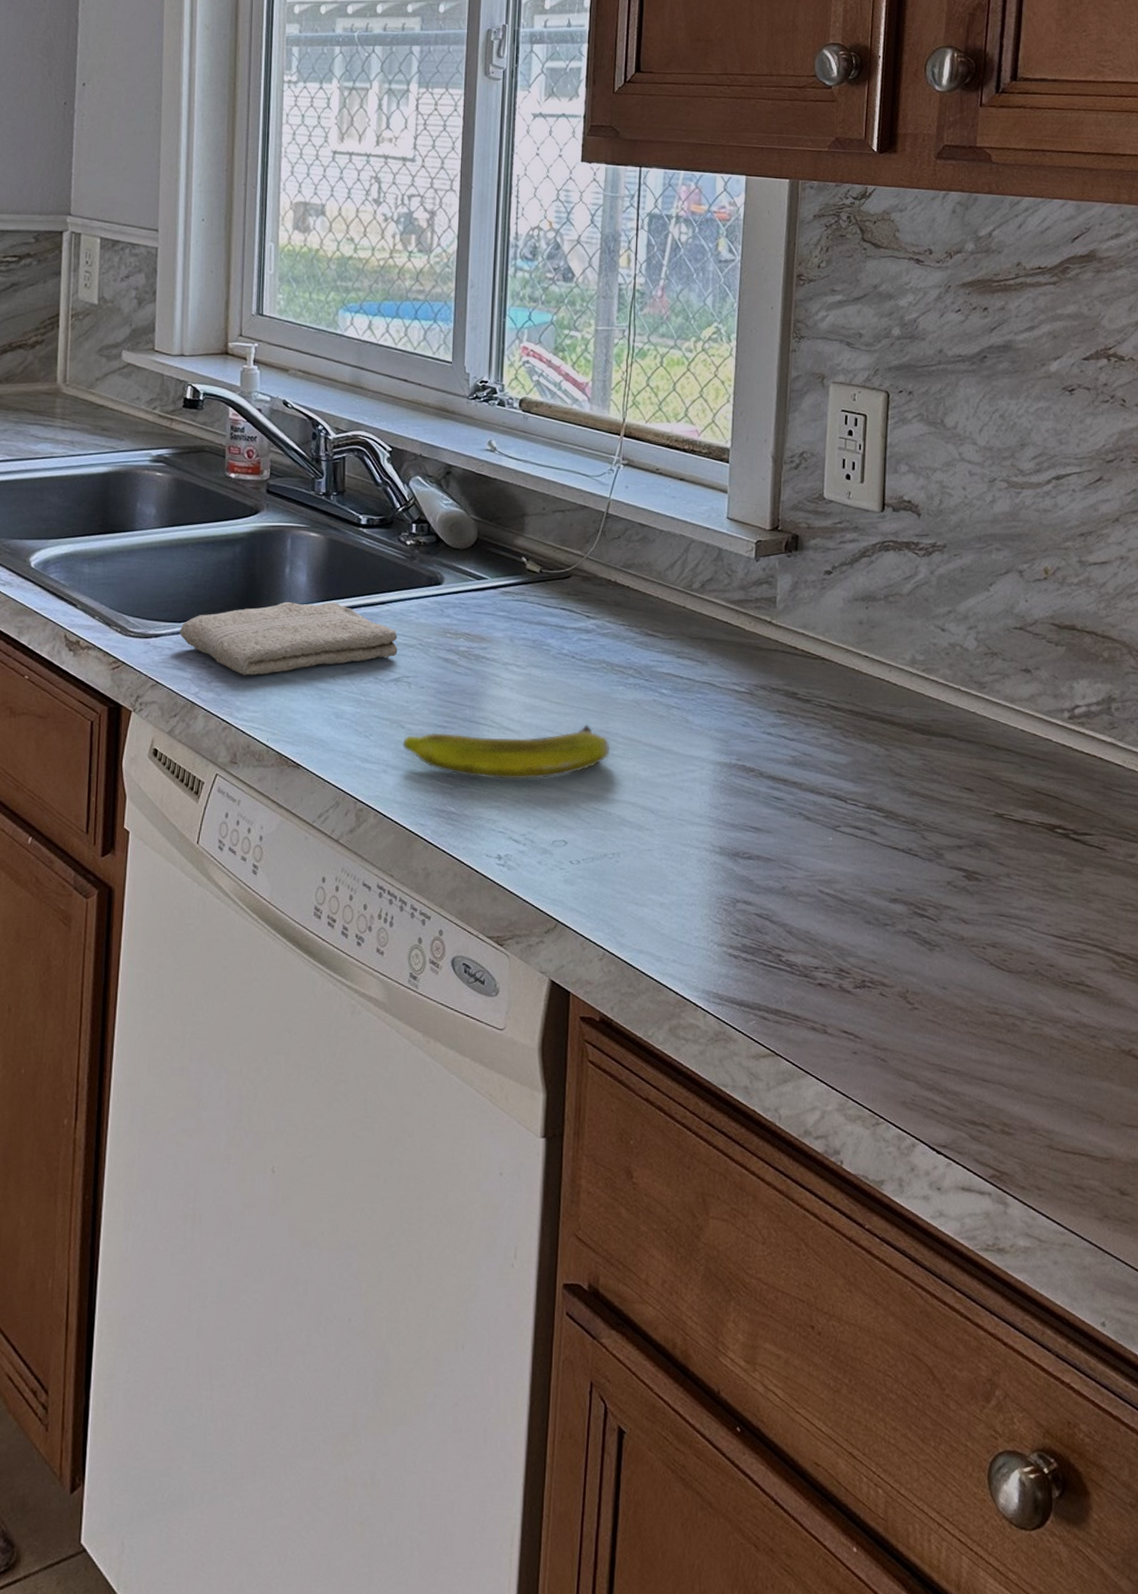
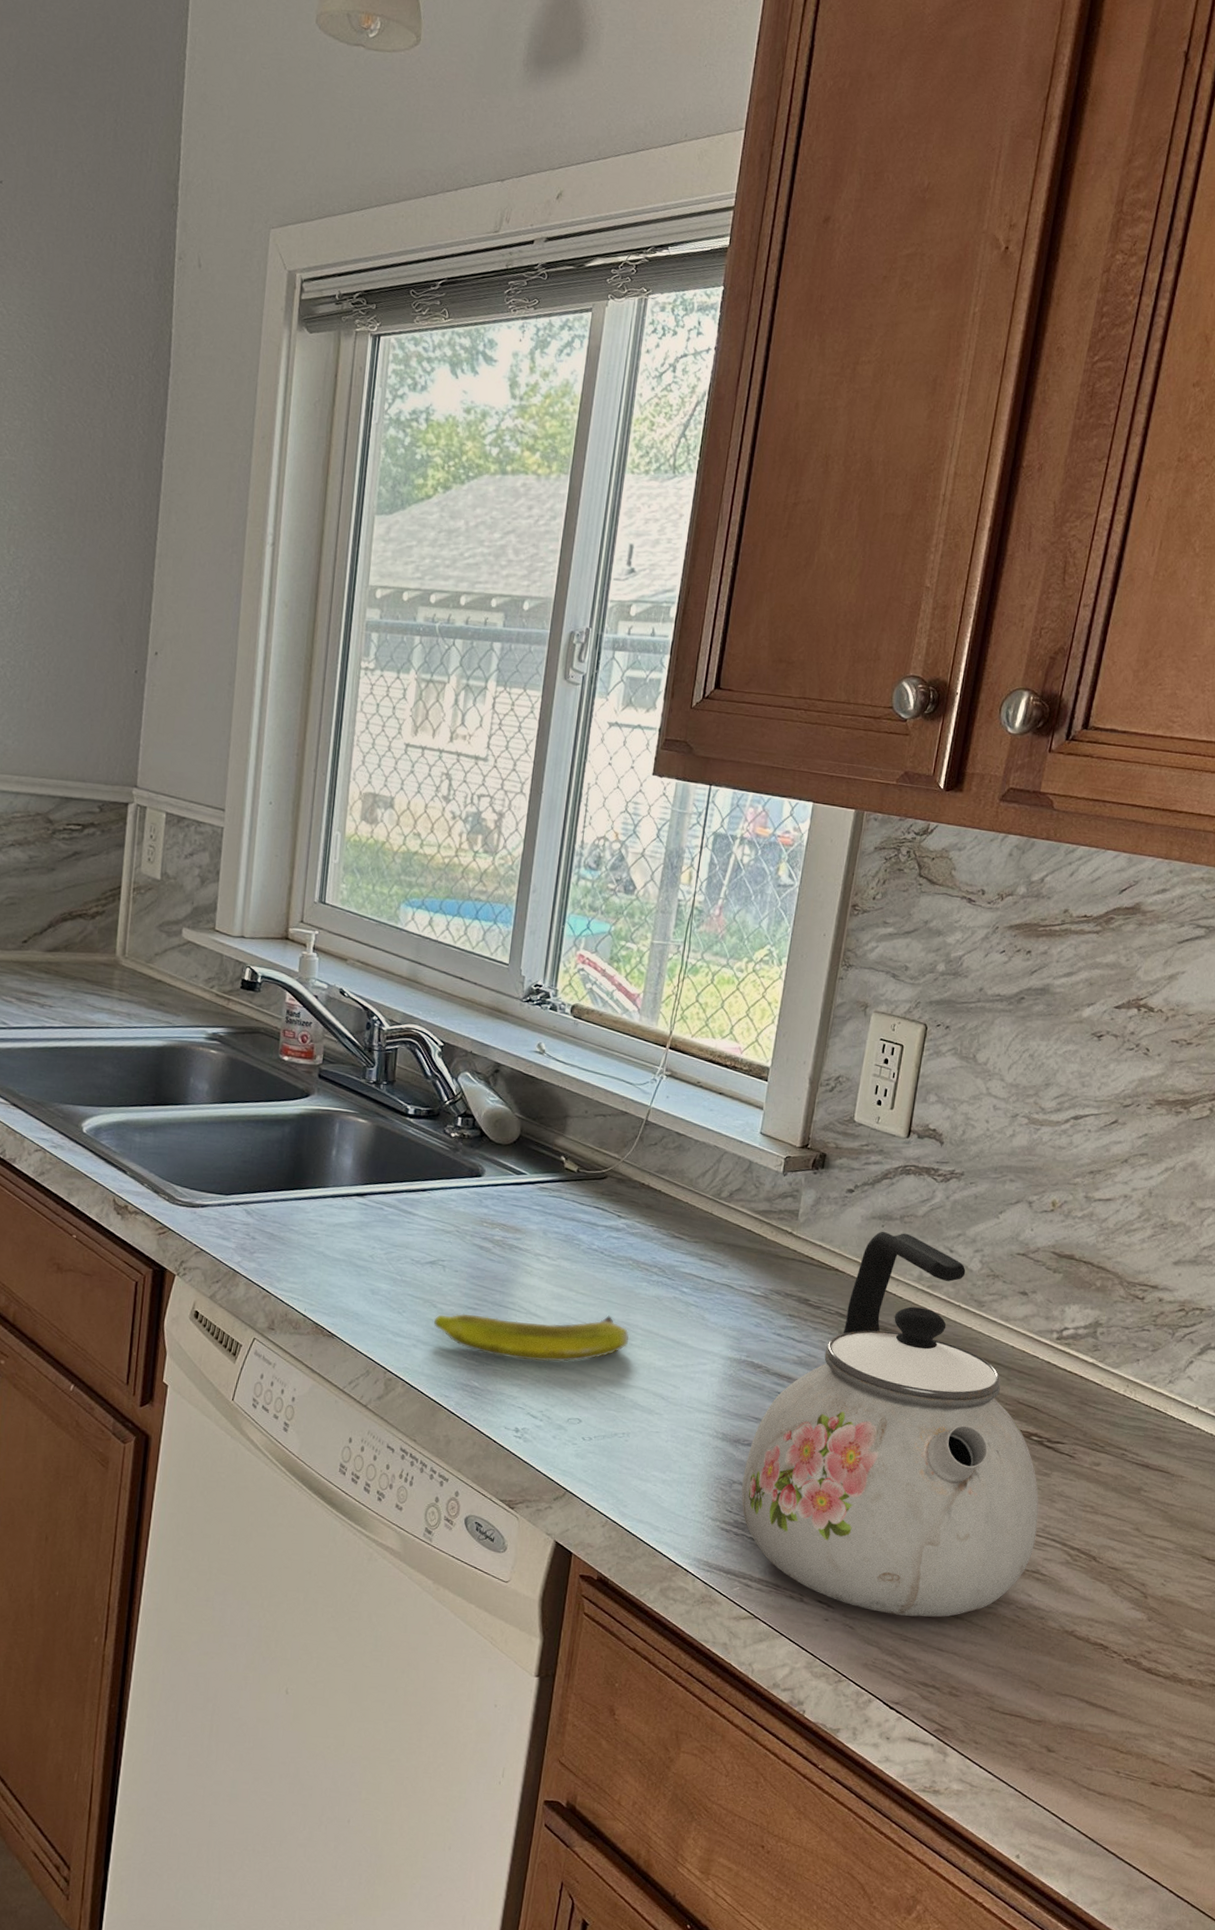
washcloth: present [180,601,398,676] -> none [226,1182,436,1250]
kettle: none [747,613,1075,1044] -> present [741,1231,1039,1618]

